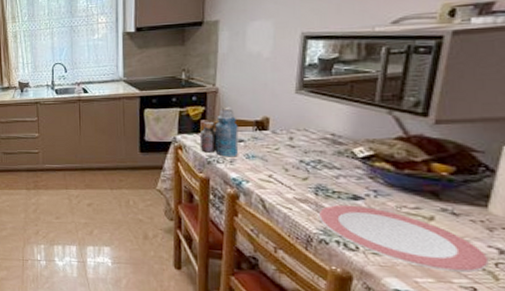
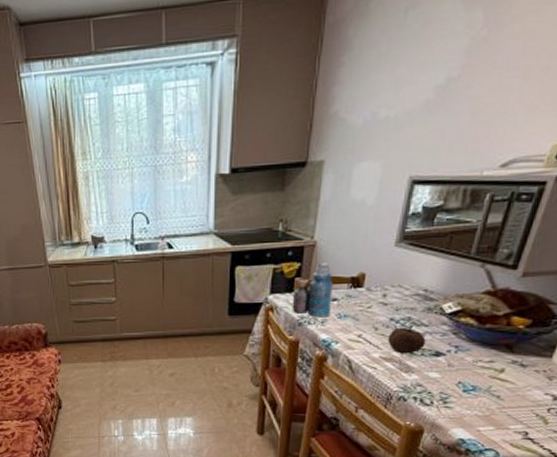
fruit: none [299,168,341,196] -> present [387,325,426,354]
plate: present [318,205,489,273] -> none [400,363,544,419]

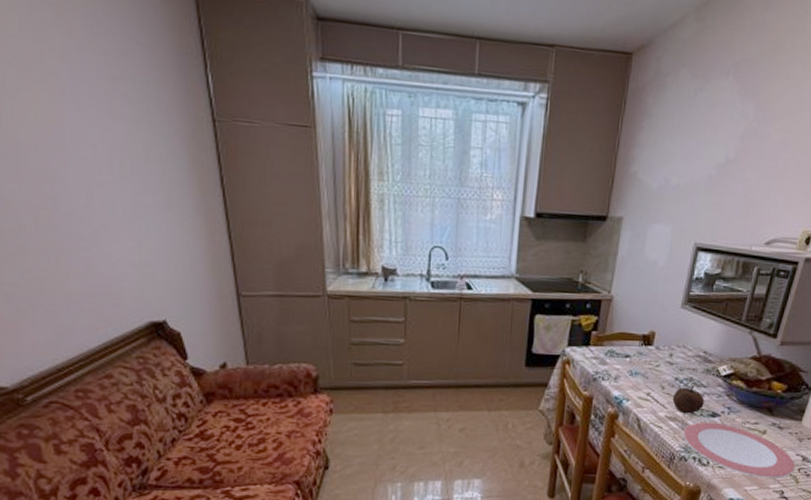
bottle: present [292,262,333,318] -> none [587,317,627,374]
plate: none [400,363,544,419] -> present [682,423,795,478]

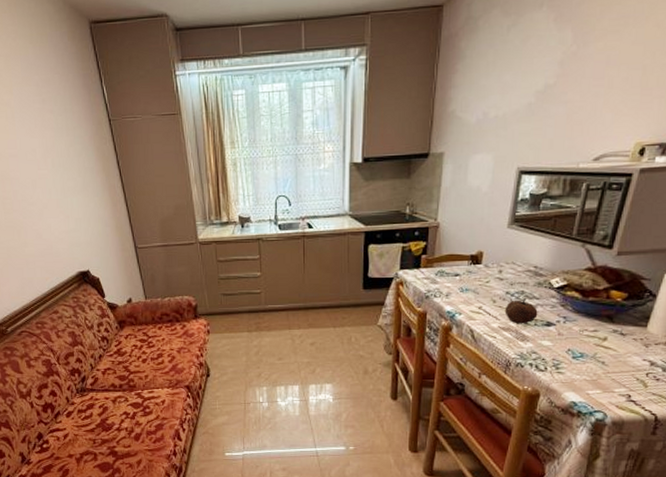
plate: present [682,423,795,478] -> none [517,332,643,383]

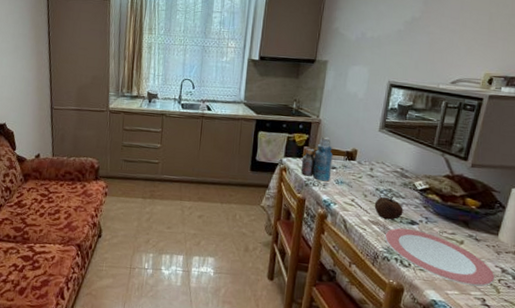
bottle: none [419,241,455,291] -> present [300,136,333,182]
plate: none [517,332,643,383] -> present [384,228,495,287]

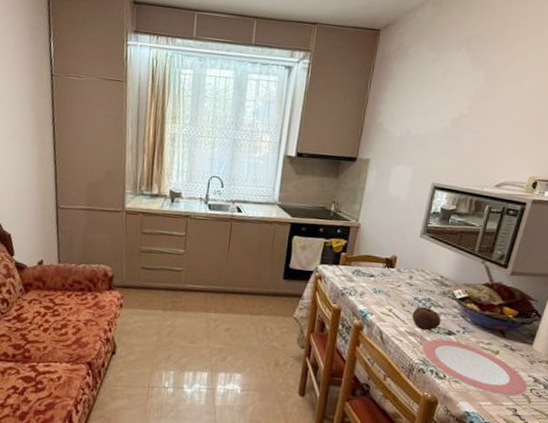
bottle: present [300,136,333,182] -> none [337,242,372,291]

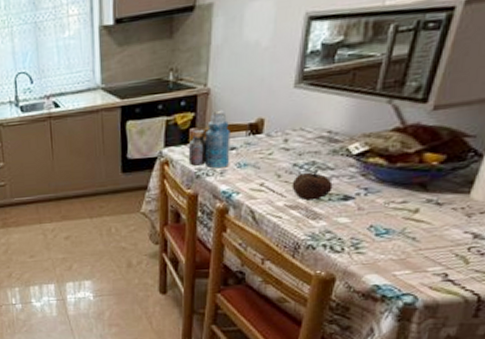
bottle: none [337,242,372,291] -> present [188,110,230,168]
plate: present [421,339,528,397] -> none [307,206,463,261]

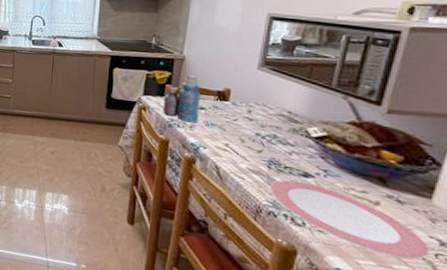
fruit: present [292,170,333,201] -> none [254,143,293,171]
plate: none [307,206,463,261] -> present [269,180,429,260]

